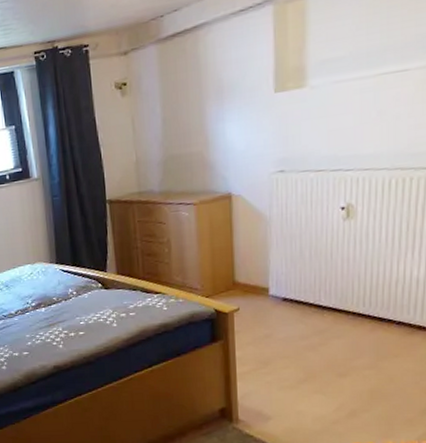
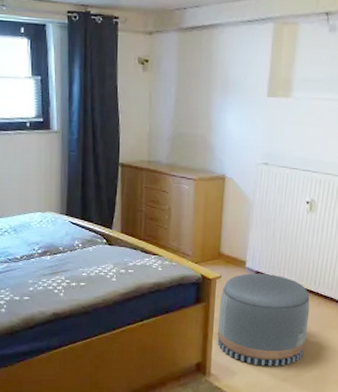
pouf: none [241,299,361,408] -> present [217,274,310,366]

